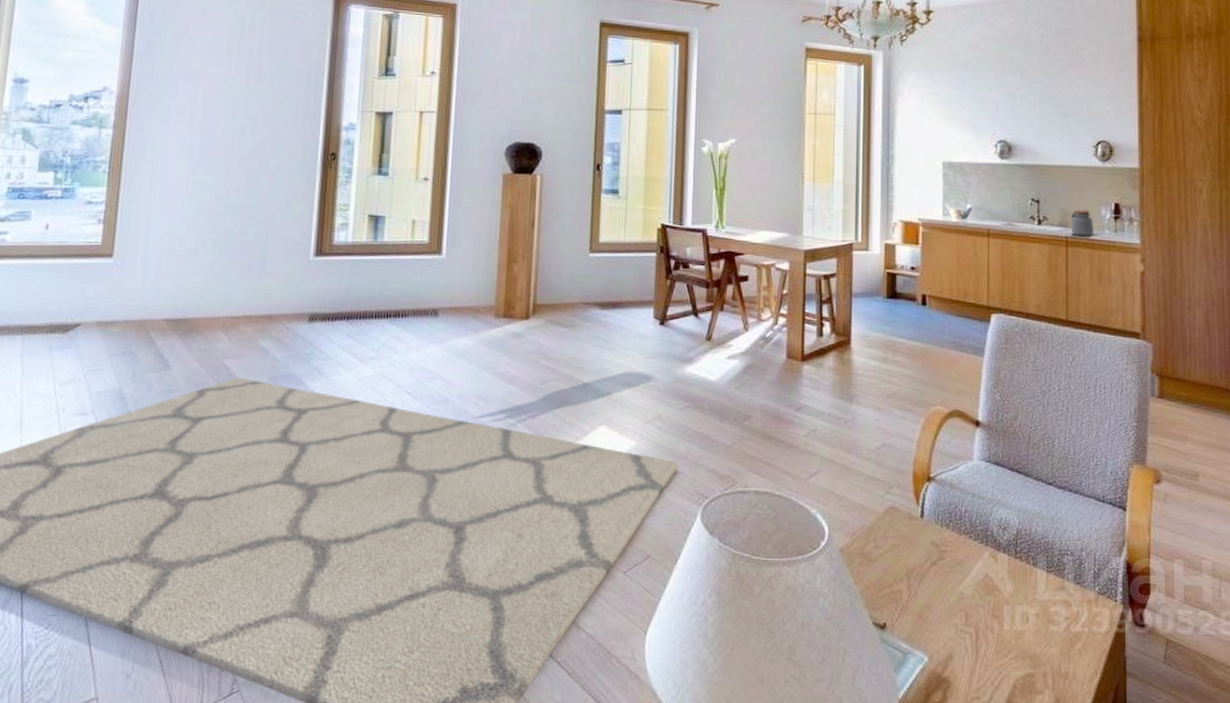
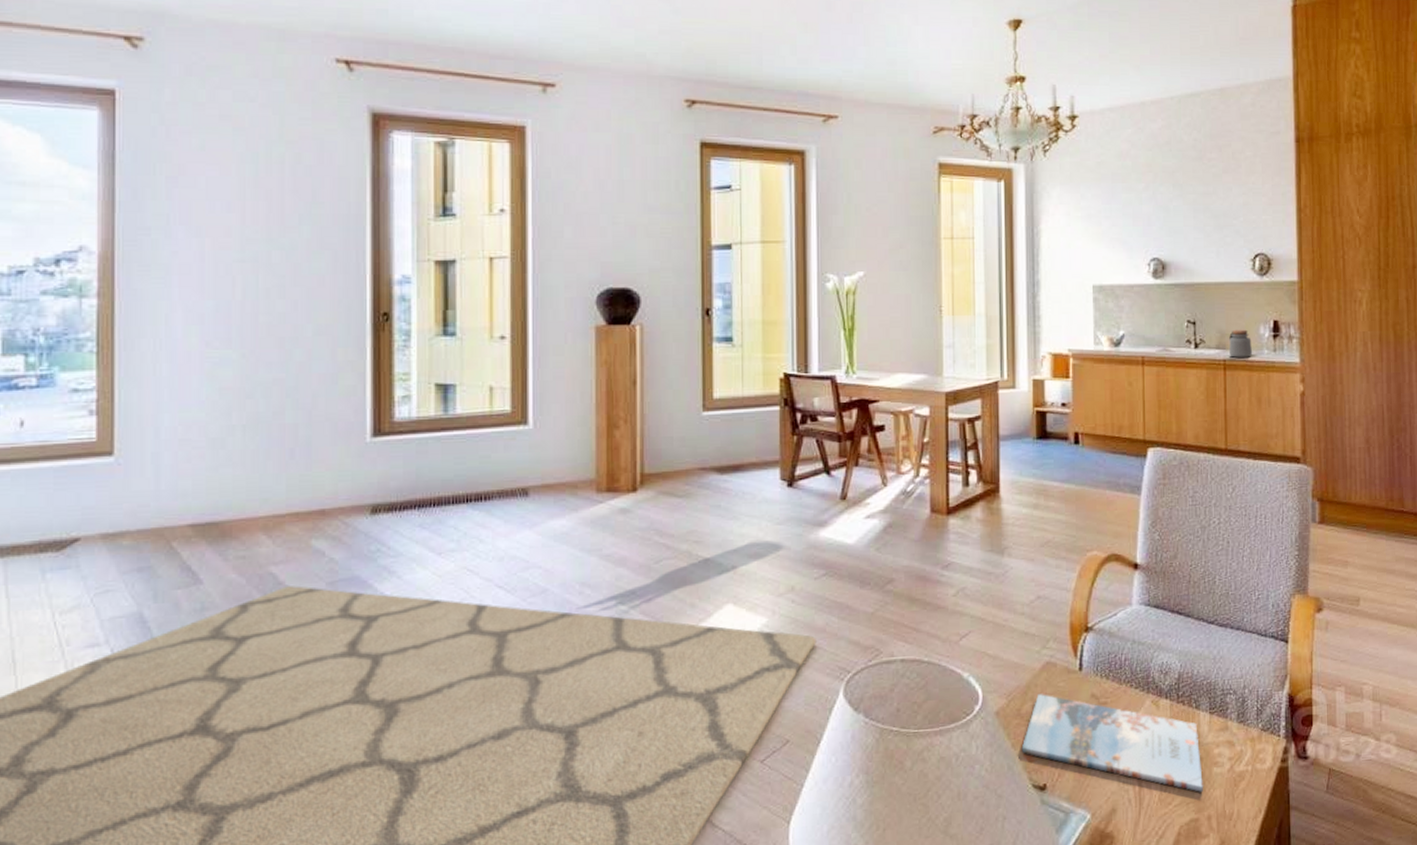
magazine: none [863,536,1039,648] -> present [1021,694,1203,792]

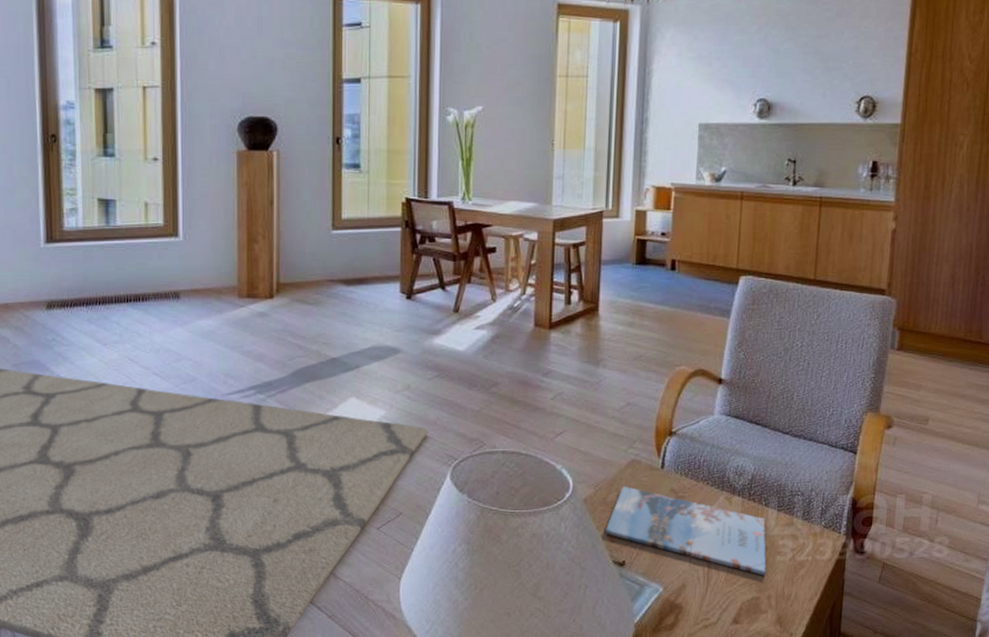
jar: present [1229,329,1253,359] -> none [826,169,850,196]

